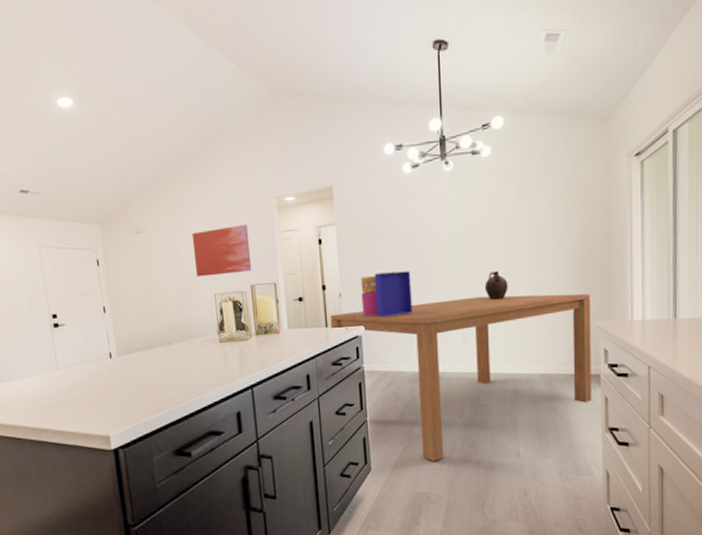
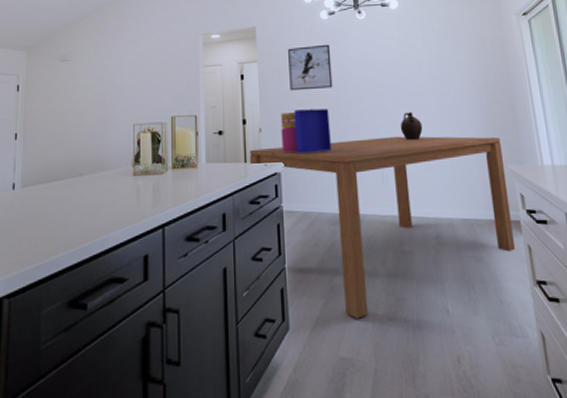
wall art: present [191,225,252,277] -> none [117,58,174,107]
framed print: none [367,201,415,254] -> present [288,44,333,91]

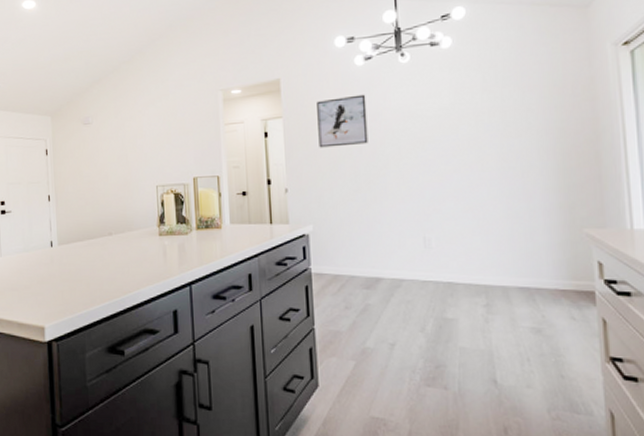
dining table: present [249,136,516,319] -> none [274,196,586,382]
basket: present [280,109,331,154] -> none [308,166,366,216]
ceramic jug: present [400,112,423,140] -> none [448,169,476,200]

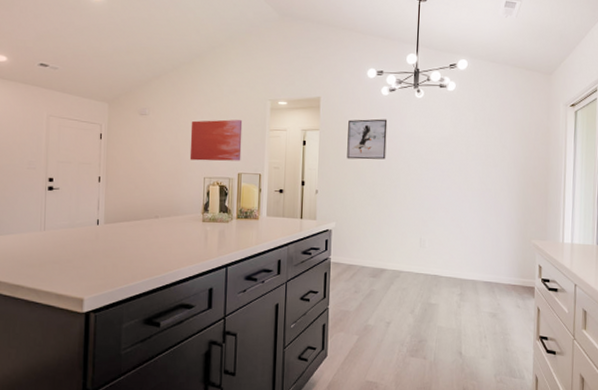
wall art: none [137,117,195,168] -> present [189,119,243,161]

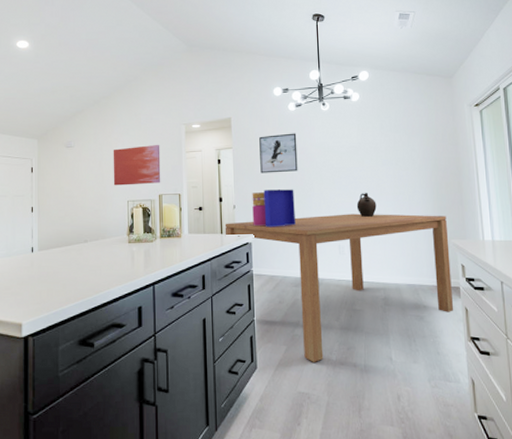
dining table: none [304,207,530,353] -> present [224,213,454,362]
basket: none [334,176,380,216] -> present [252,189,295,228]
ceramic jug: none [441,187,462,212] -> present [356,193,377,217]

